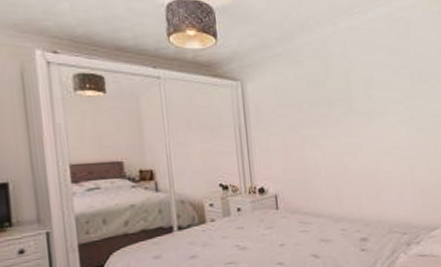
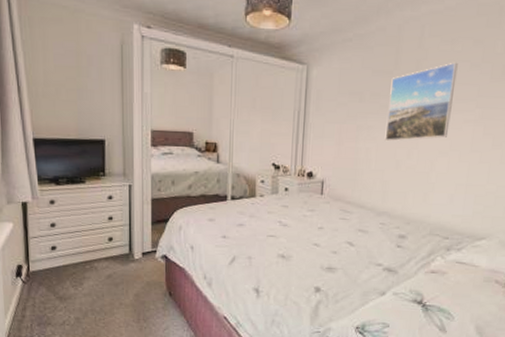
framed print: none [325,70,386,148] -> present [385,62,458,142]

